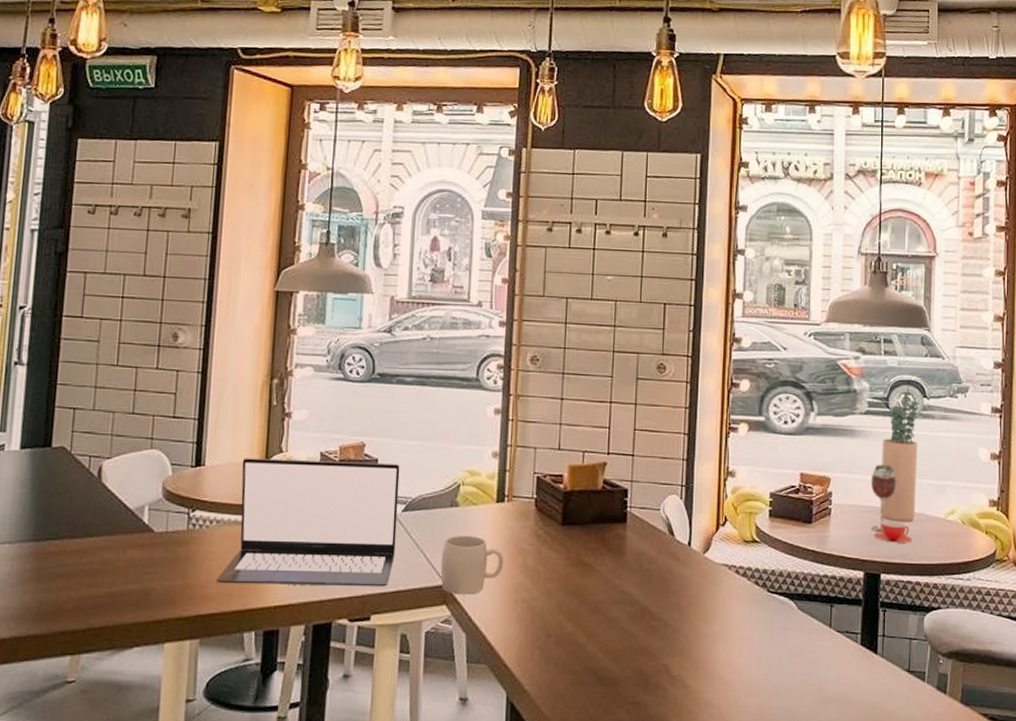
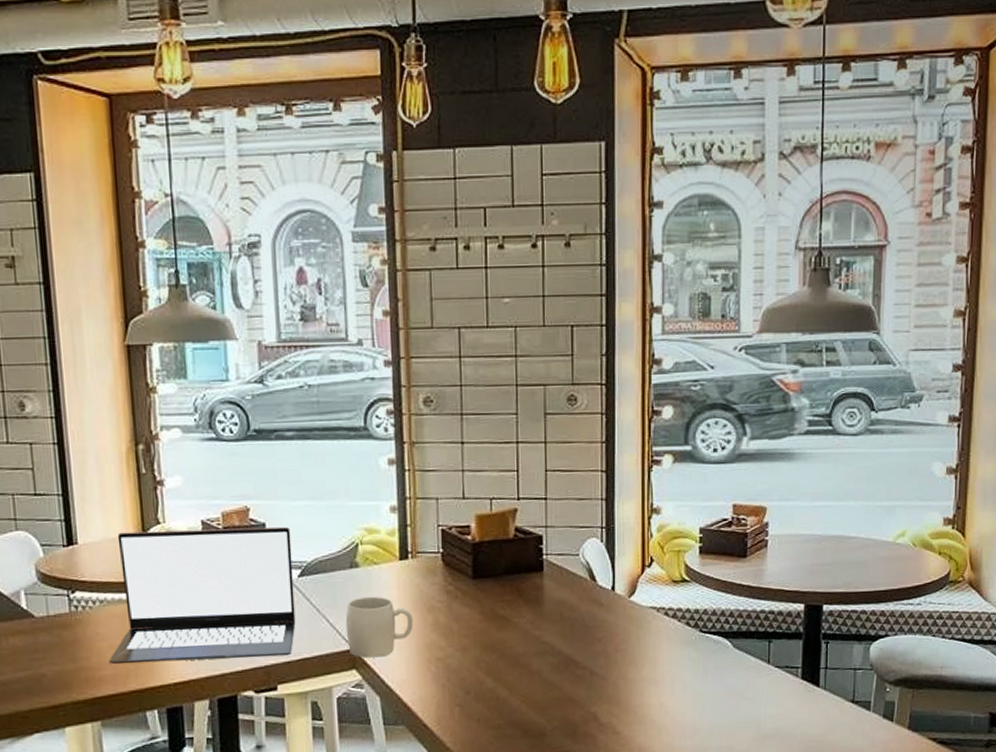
wineglass: present [870,464,897,532] -> none [811,488,841,562]
teacup: present [873,521,913,543] -> none [814,548,858,572]
vase: present [880,386,919,523] -> none [821,399,867,549]

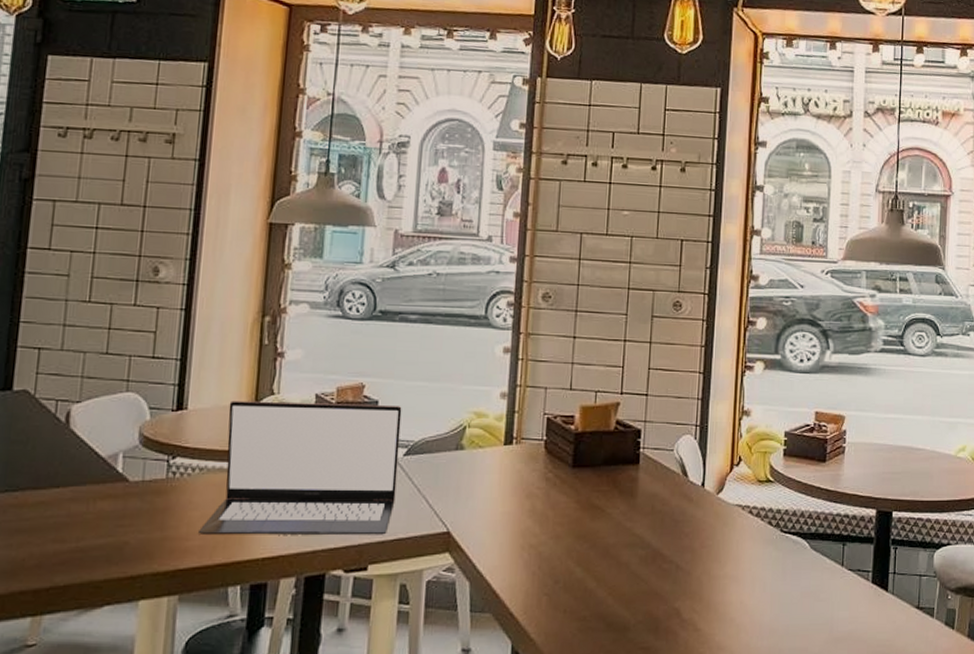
mug: present [345,596,413,658] -> none [443,479,511,541]

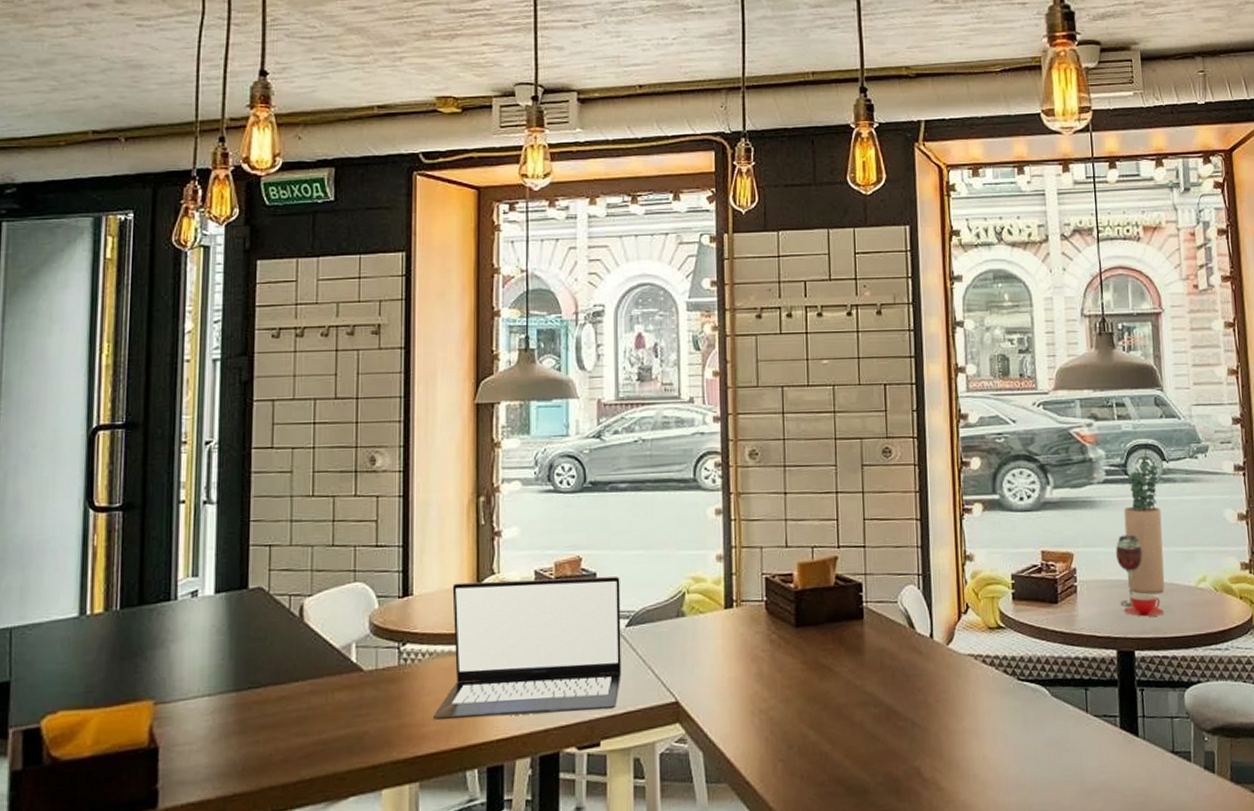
wineglass: none [884,402,910,470] -> present [1115,534,1143,607]
teacup: none [886,458,924,480] -> present [1123,593,1165,617]
vase: none [892,324,933,460] -> present [1123,450,1165,595]

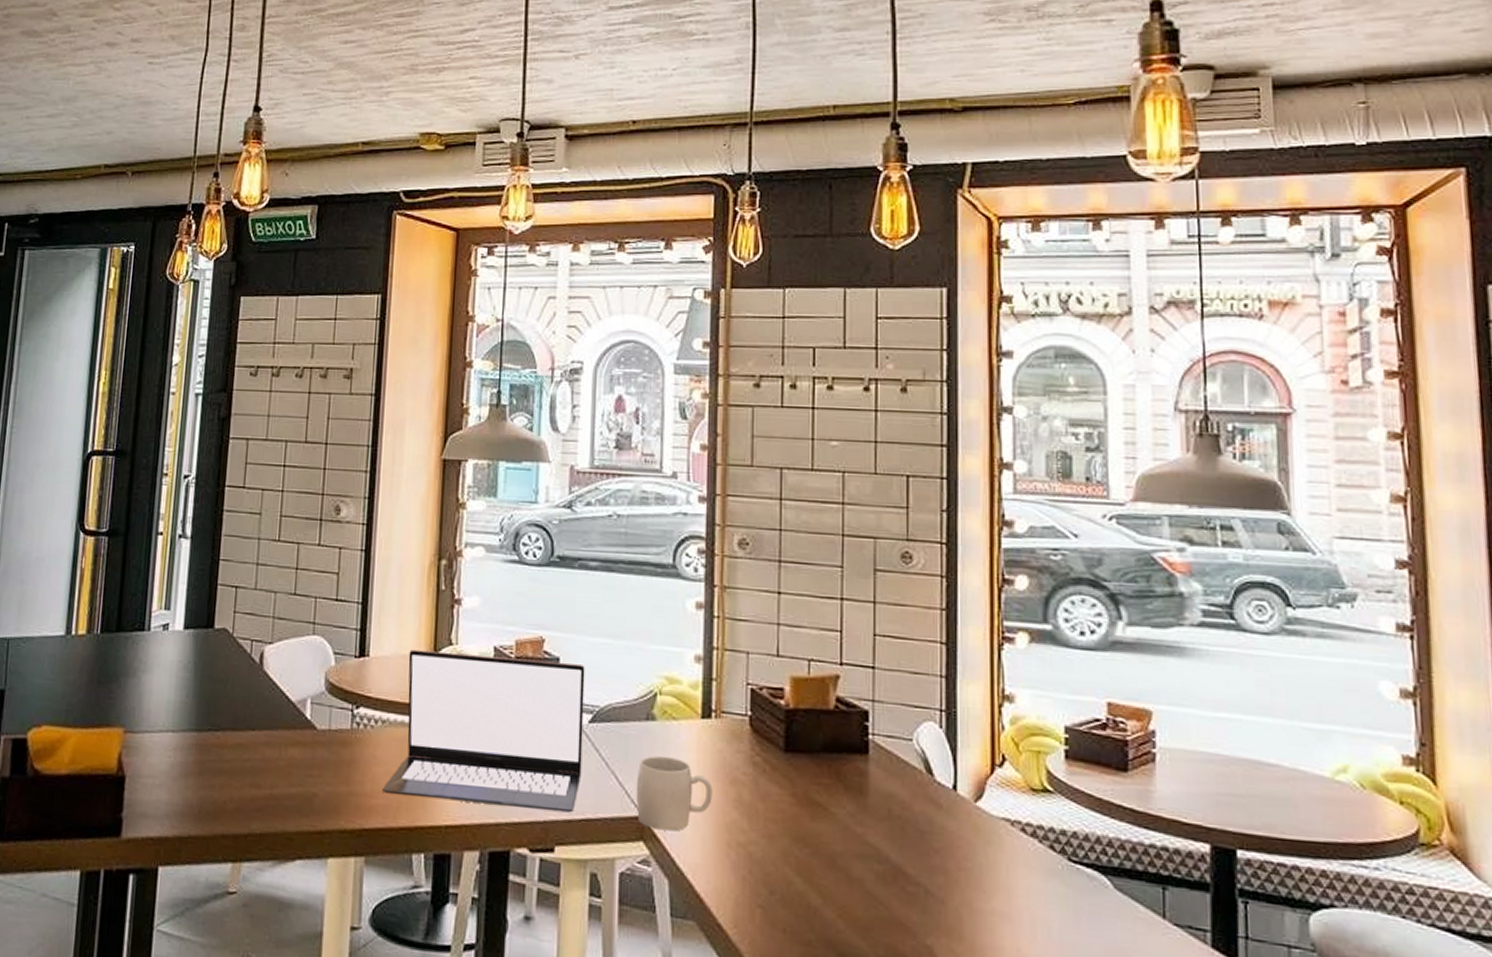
mug: none [670,646,737,711] -> present [636,755,713,831]
wineglass: present [1115,534,1143,607] -> none [1212,696,1254,791]
vase: present [1123,450,1165,595] -> none [1226,589,1285,780]
teacup: present [1123,593,1165,617] -> none [1221,775,1283,809]

